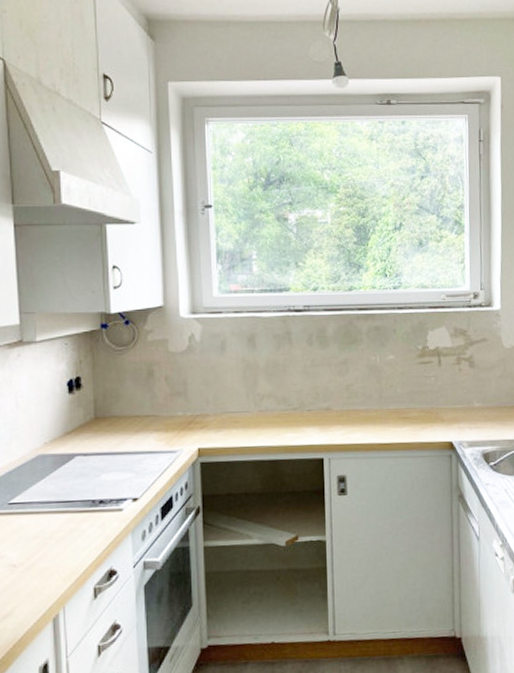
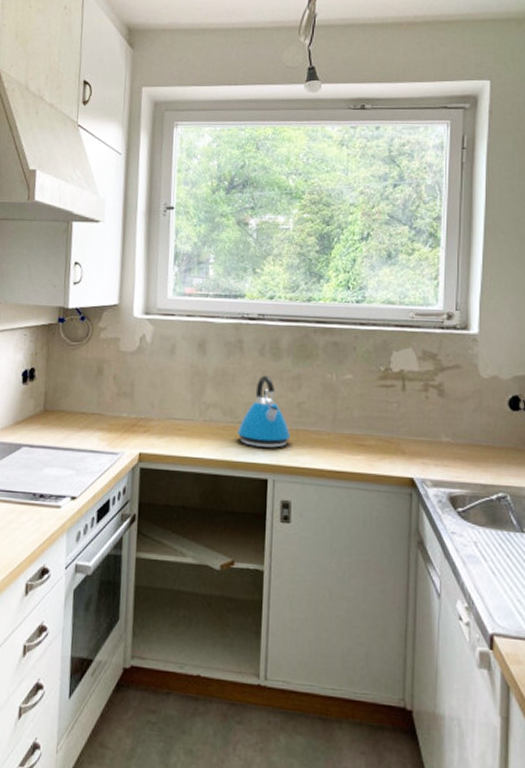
kettle: none [291,363,342,430] -> present [236,375,291,448]

